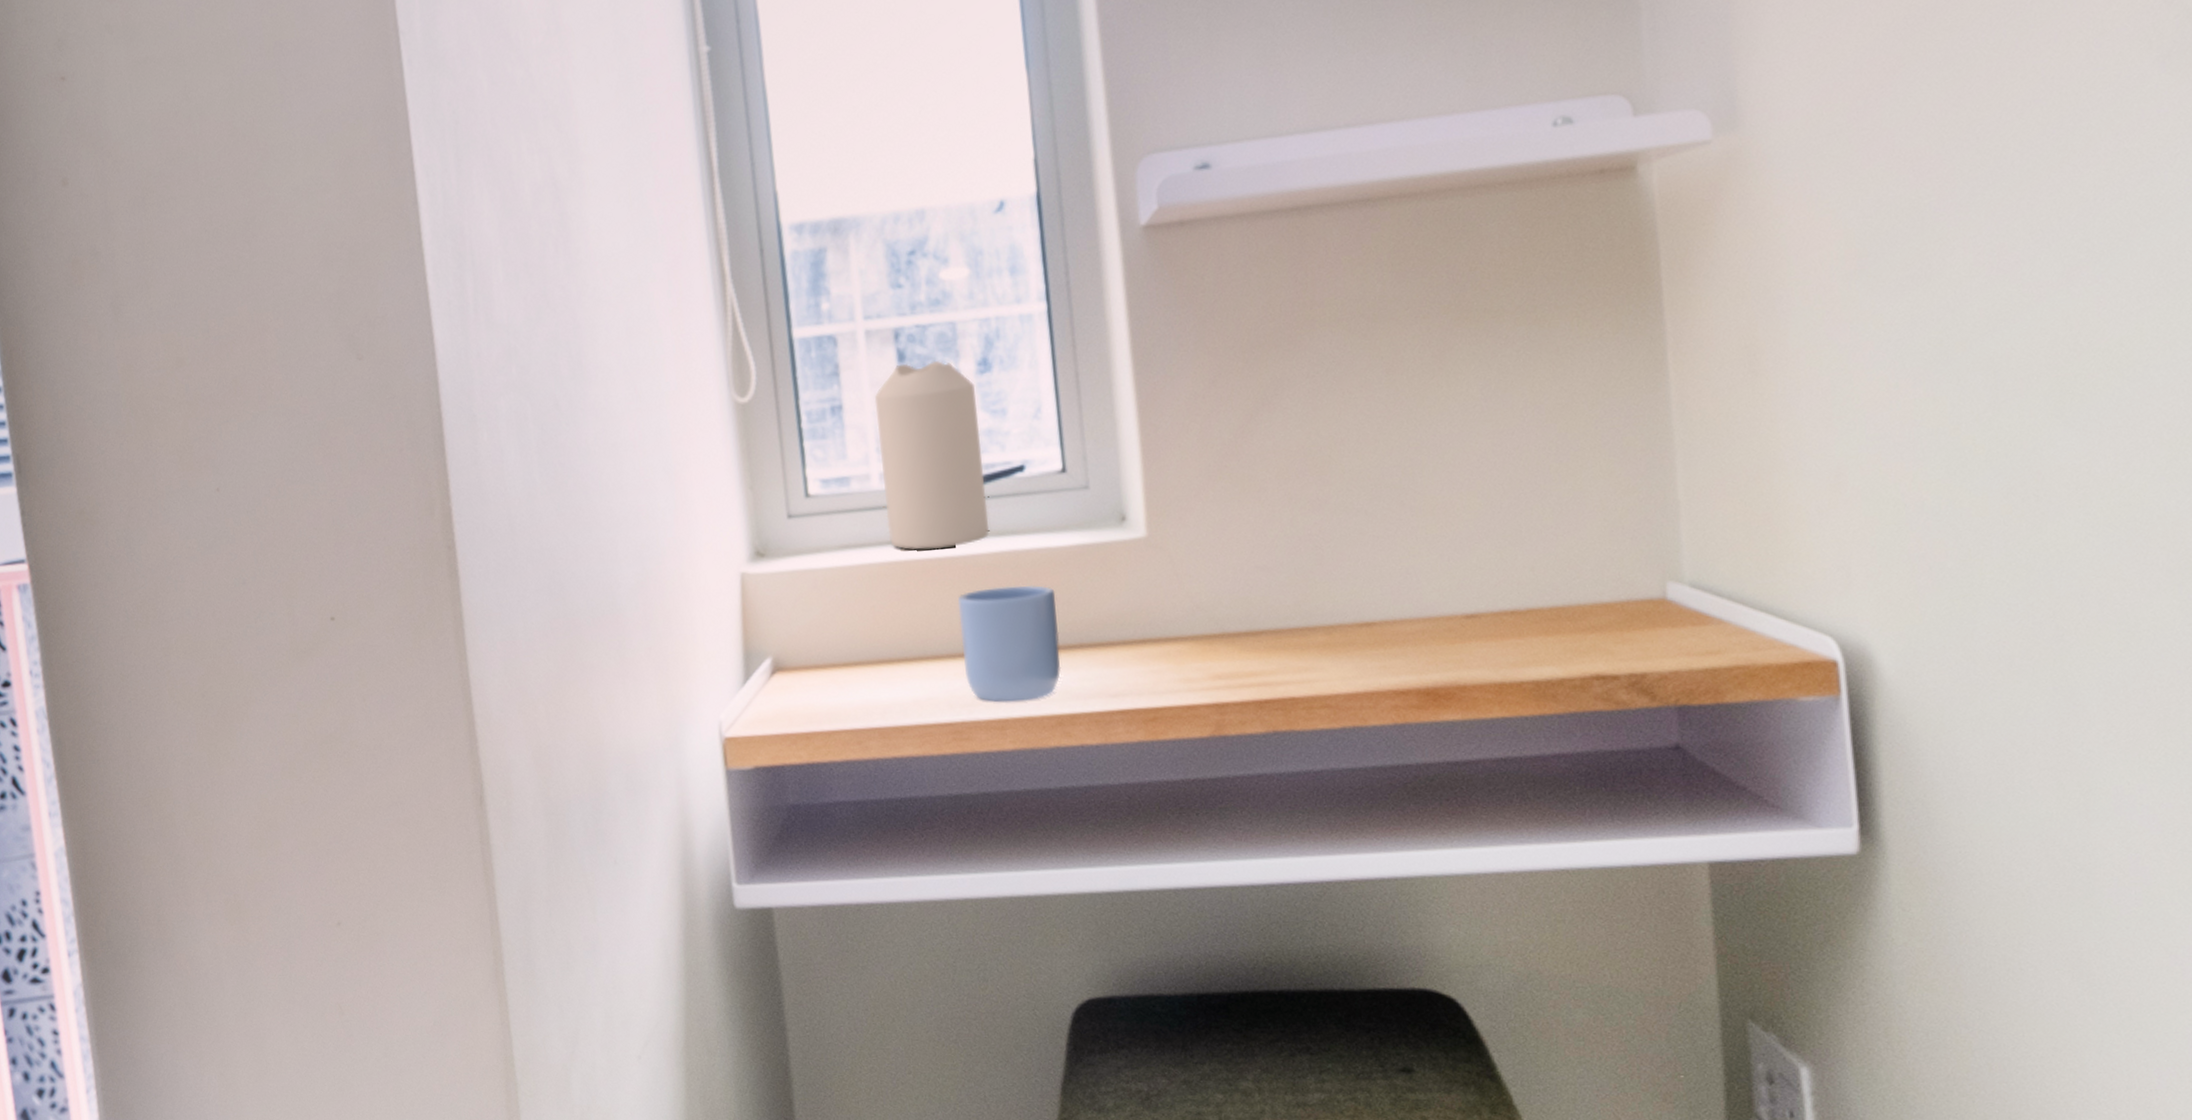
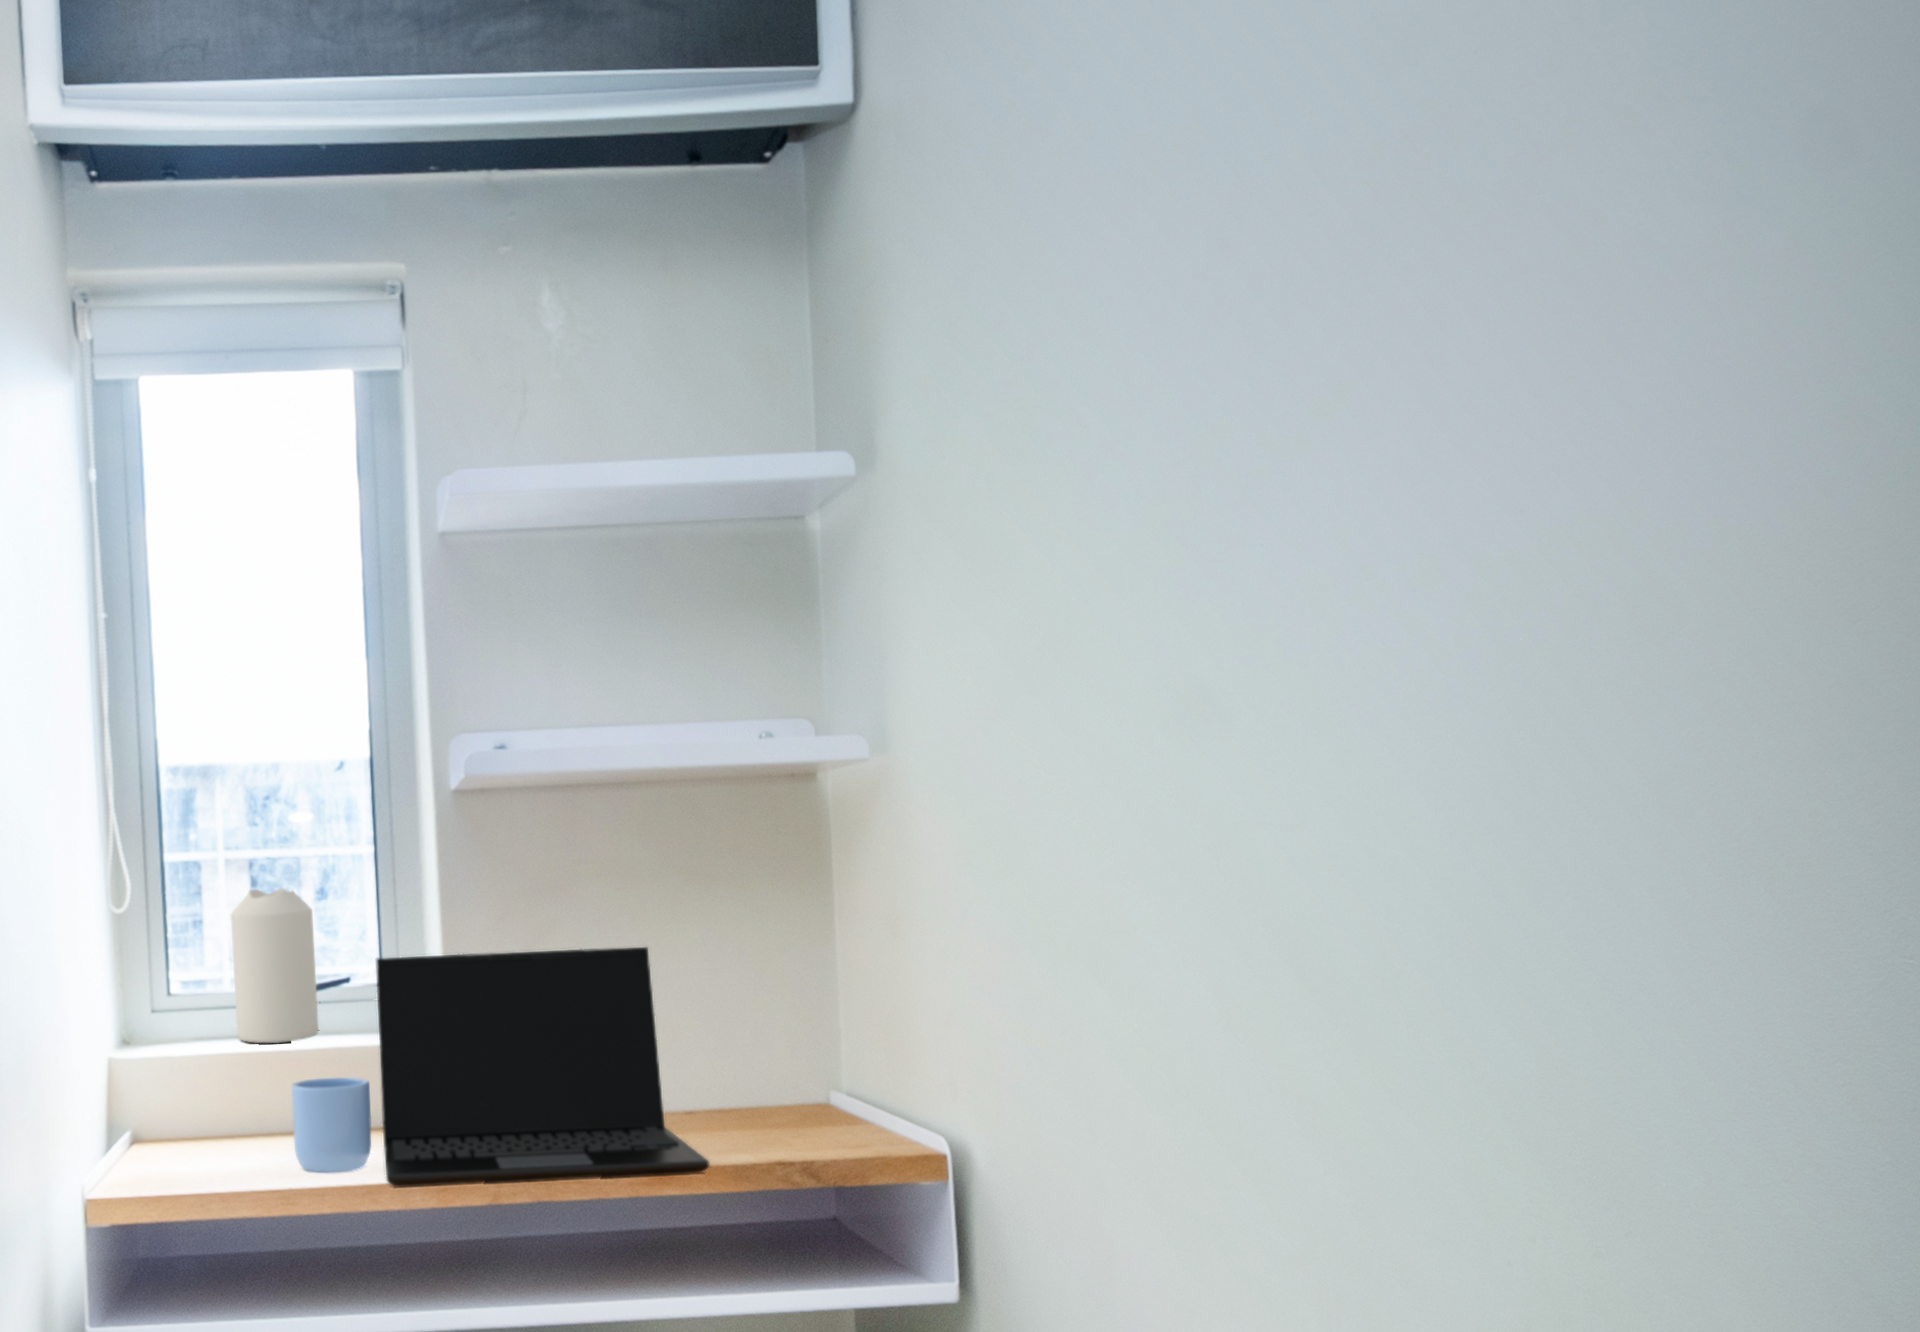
laptop: none [1054,406,1501,716] -> present [375,946,709,1187]

